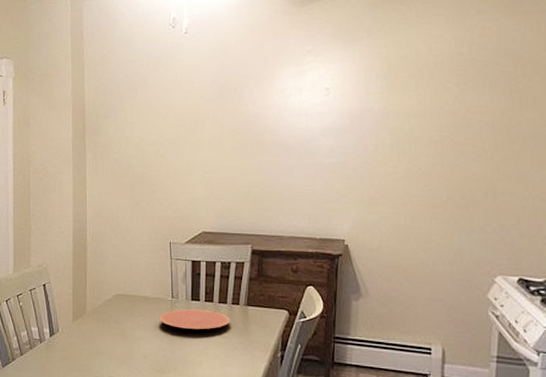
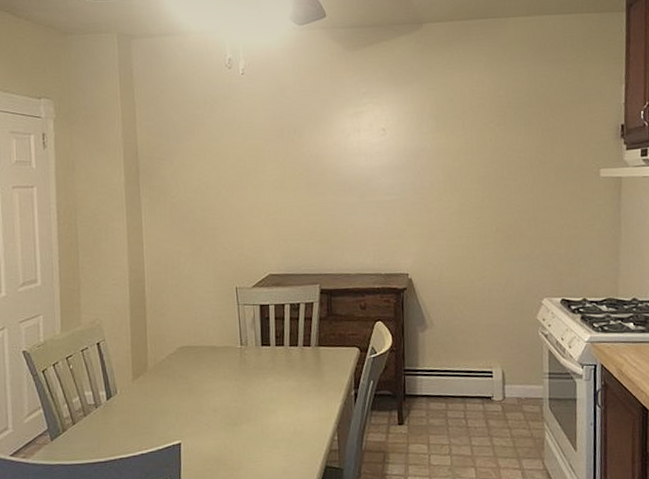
plate: present [160,309,230,329] -> none [229,354,302,376]

